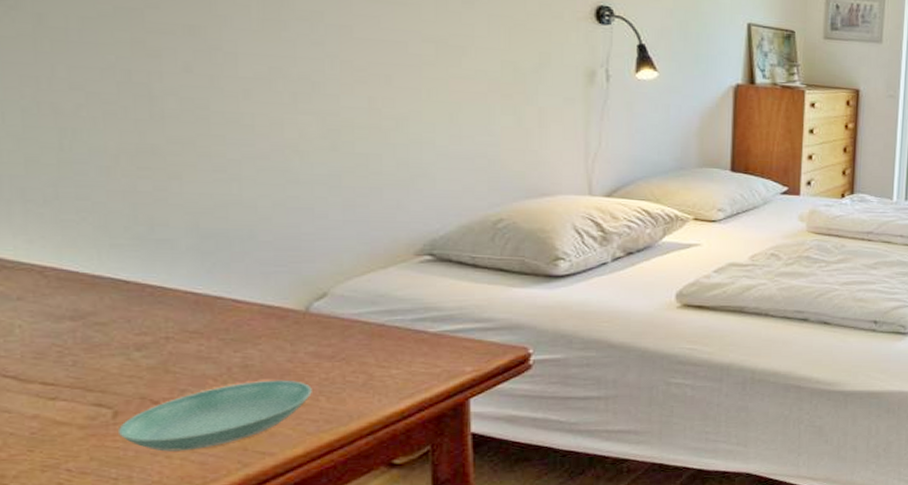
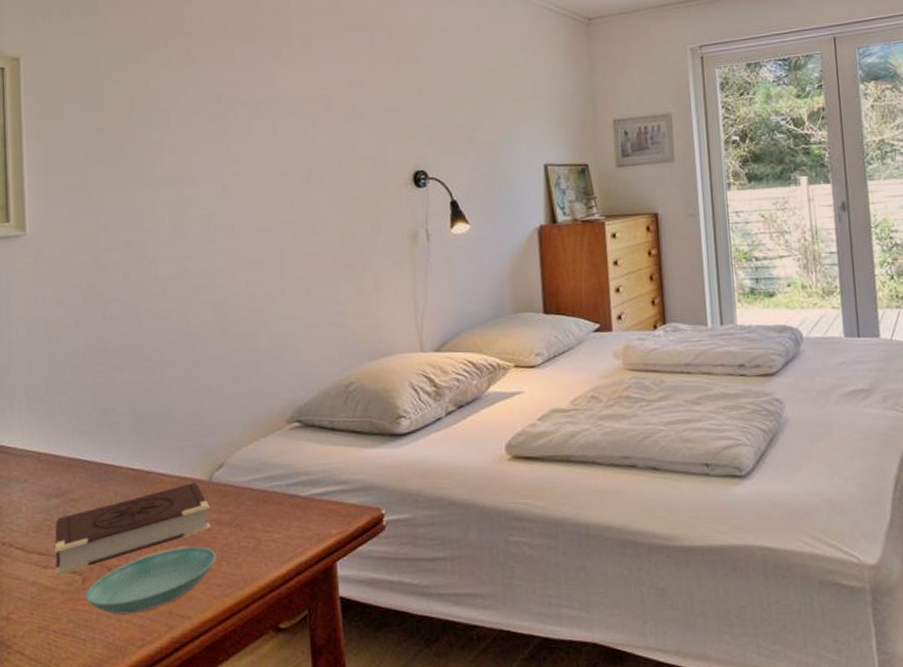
book: none [68,312,306,408] -> present [54,483,211,575]

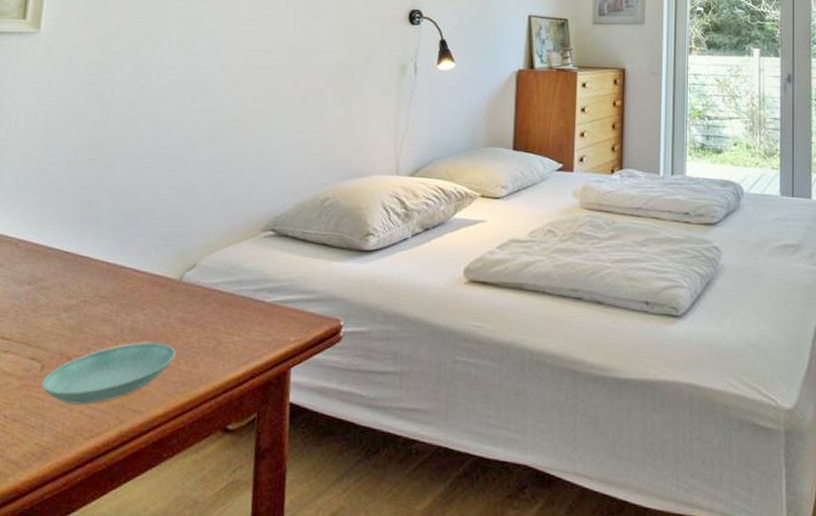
book: present [54,483,211,575] -> none [15,281,177,361]

